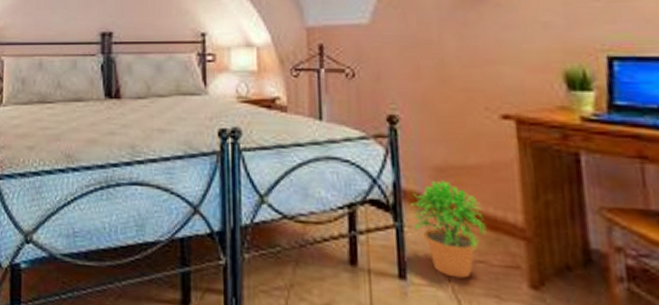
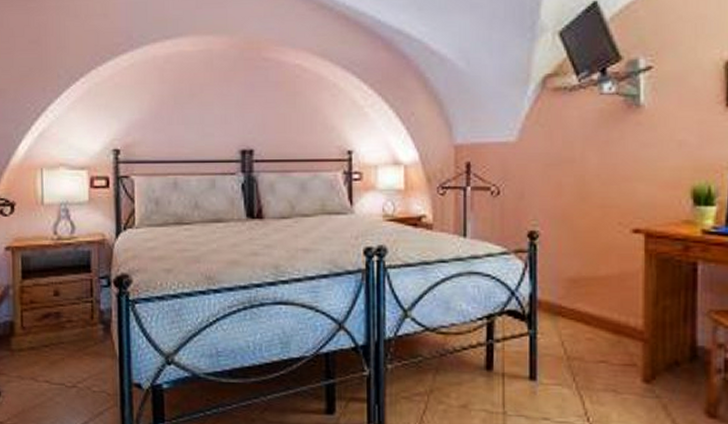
potted plant: present [411,180,486,279] -> none [544,291,610,377]

